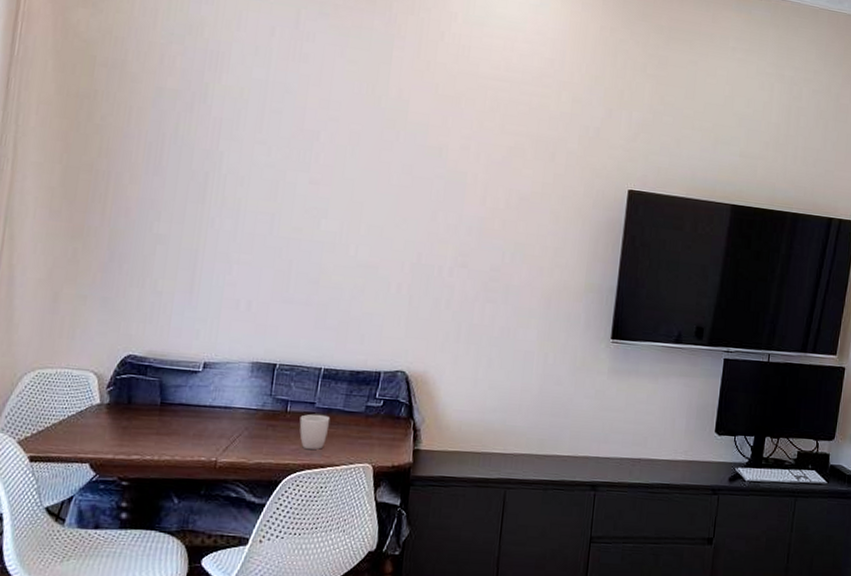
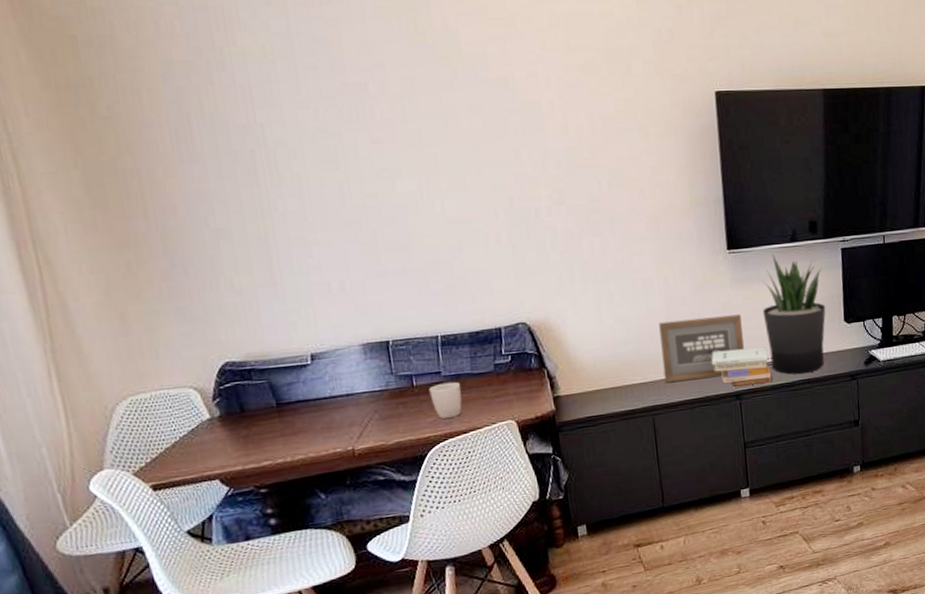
picture frame: none [524,397,612,462] -> present [659,314,744,382]
books: none [573,436,633,481] -> present [711,347,774,388]
planter: none [632,351,702,478] -> present [762,254,826,374]

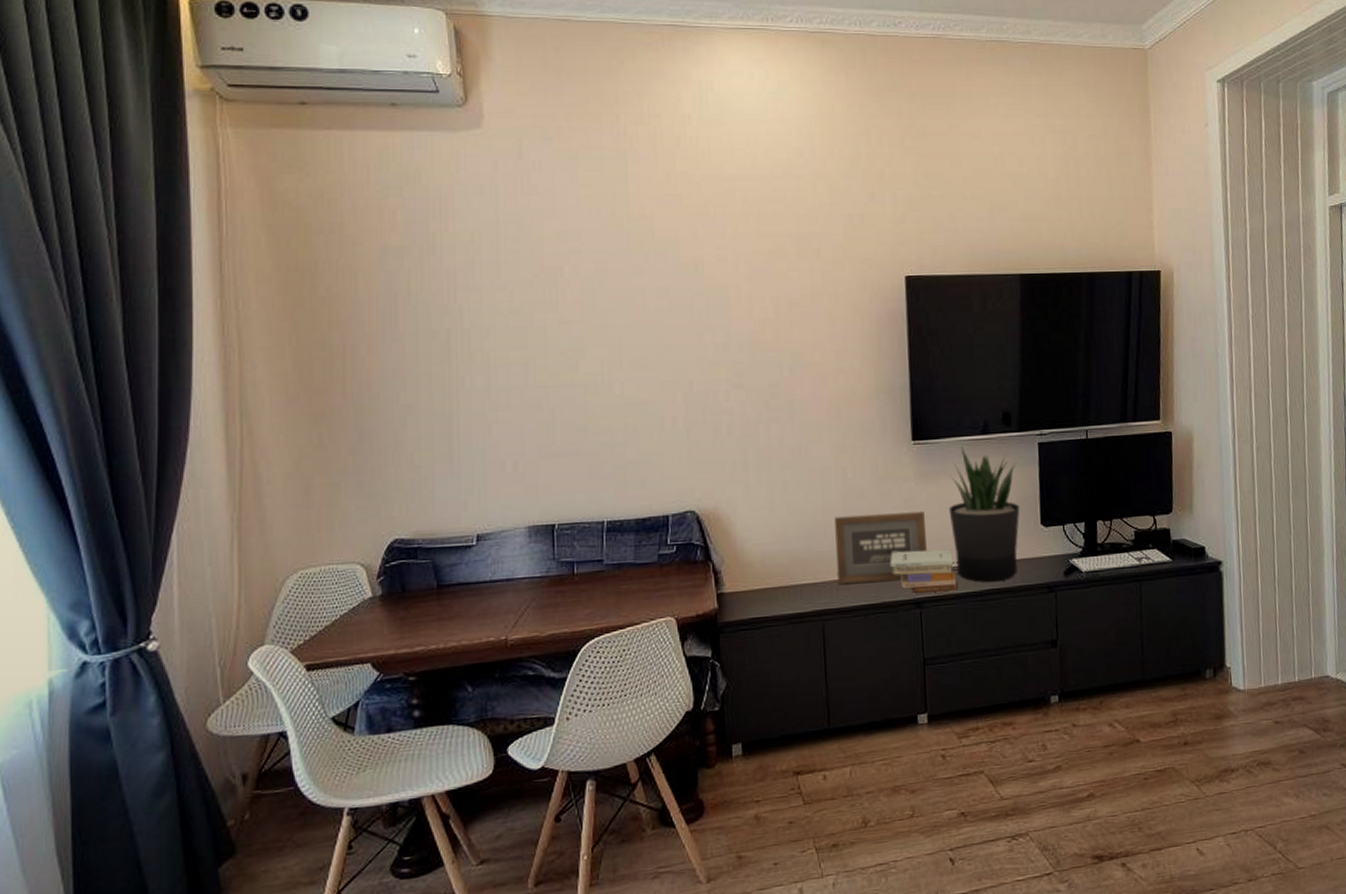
cup: present [429,381,463,419] -> none [589,571,623,612]

